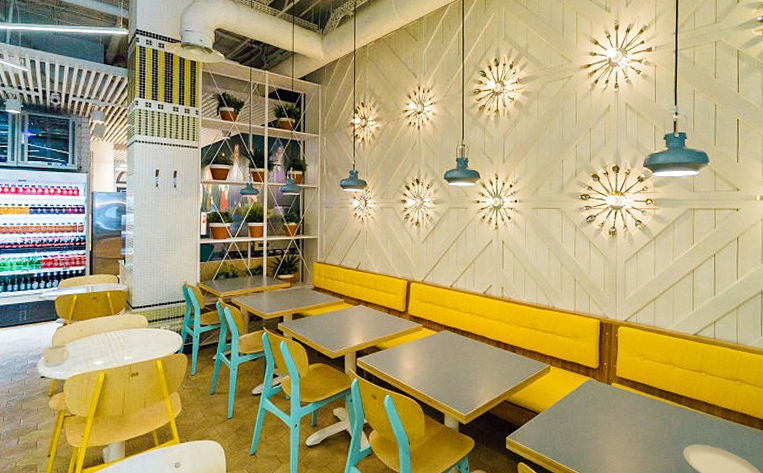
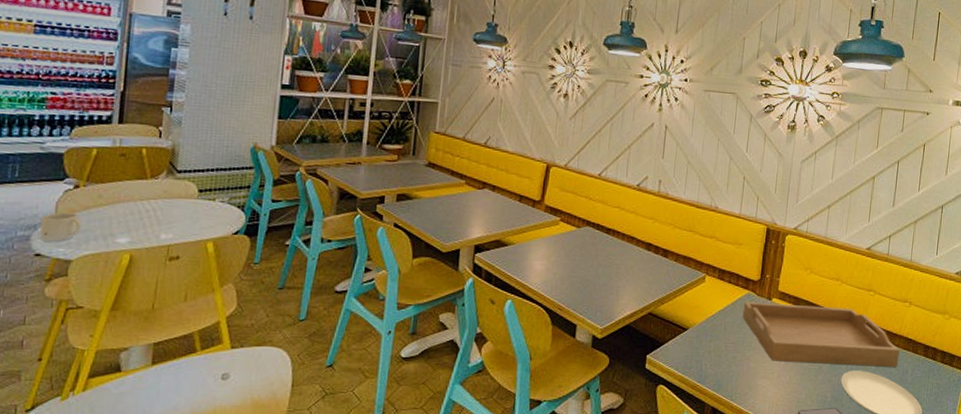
serving tray: none [586,387,736,440] -> present [742,302,900,367]

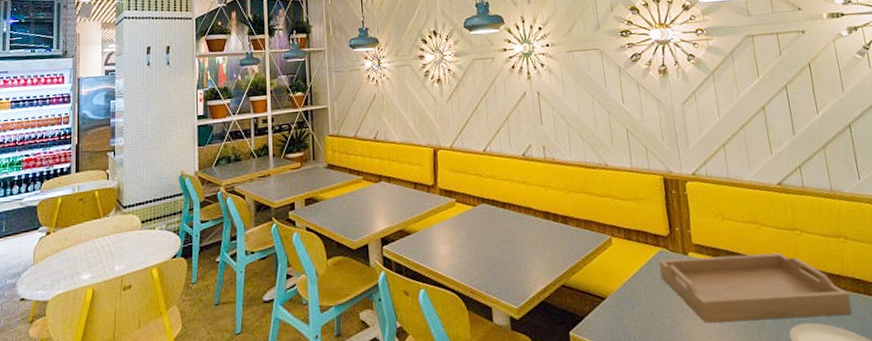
mug: present [39,212,81,243] -> none [23,257,53,287]

